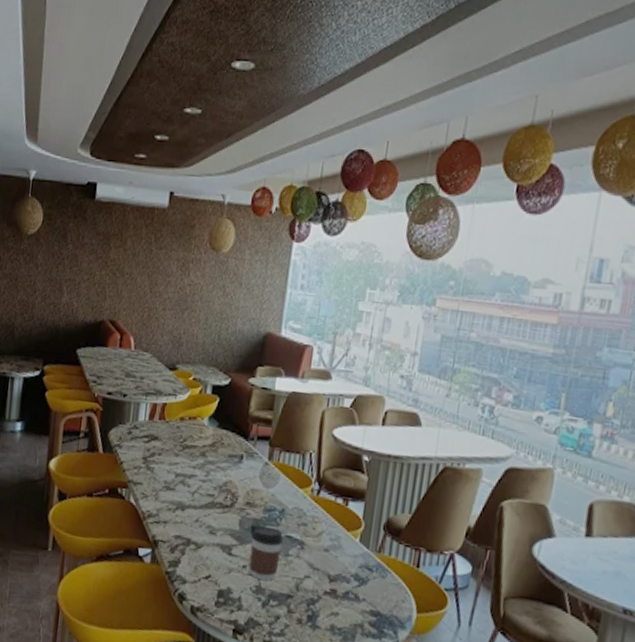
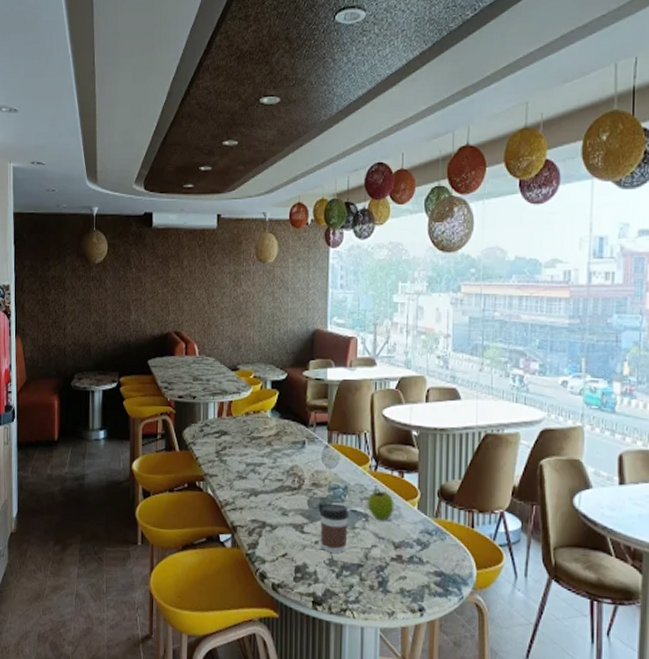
fruit: none [304,511,335,551] -> present [367,485,394,521]

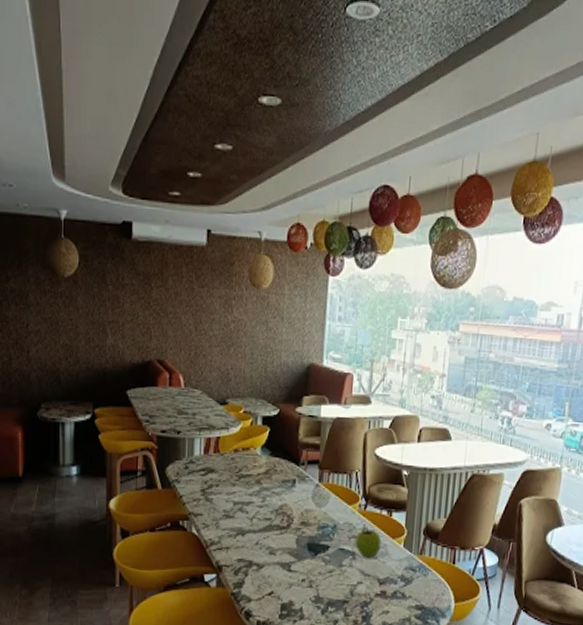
coffee cup: present [320,503,350,553] -> none [307,542,338,590]

